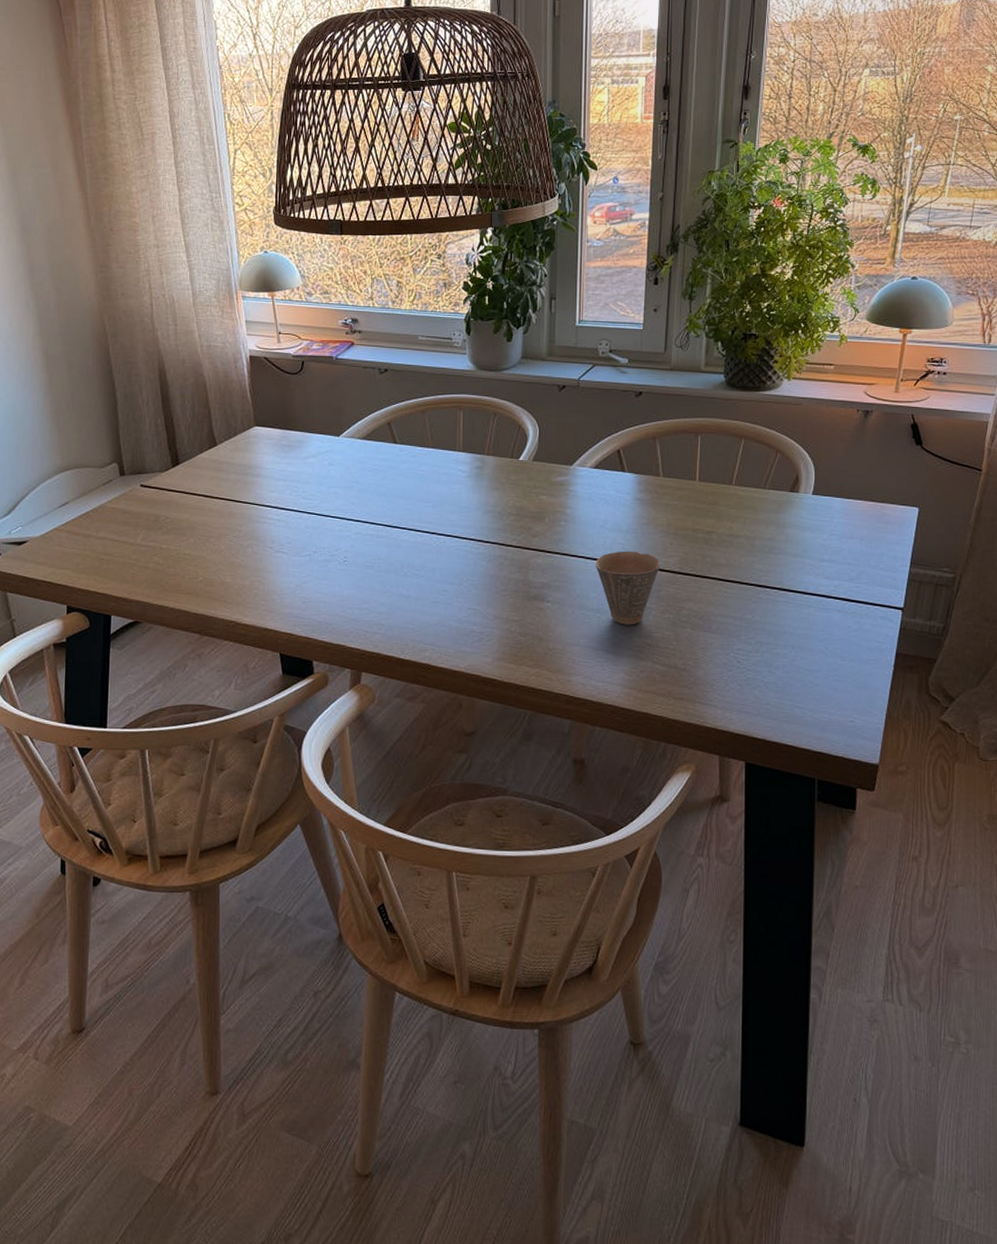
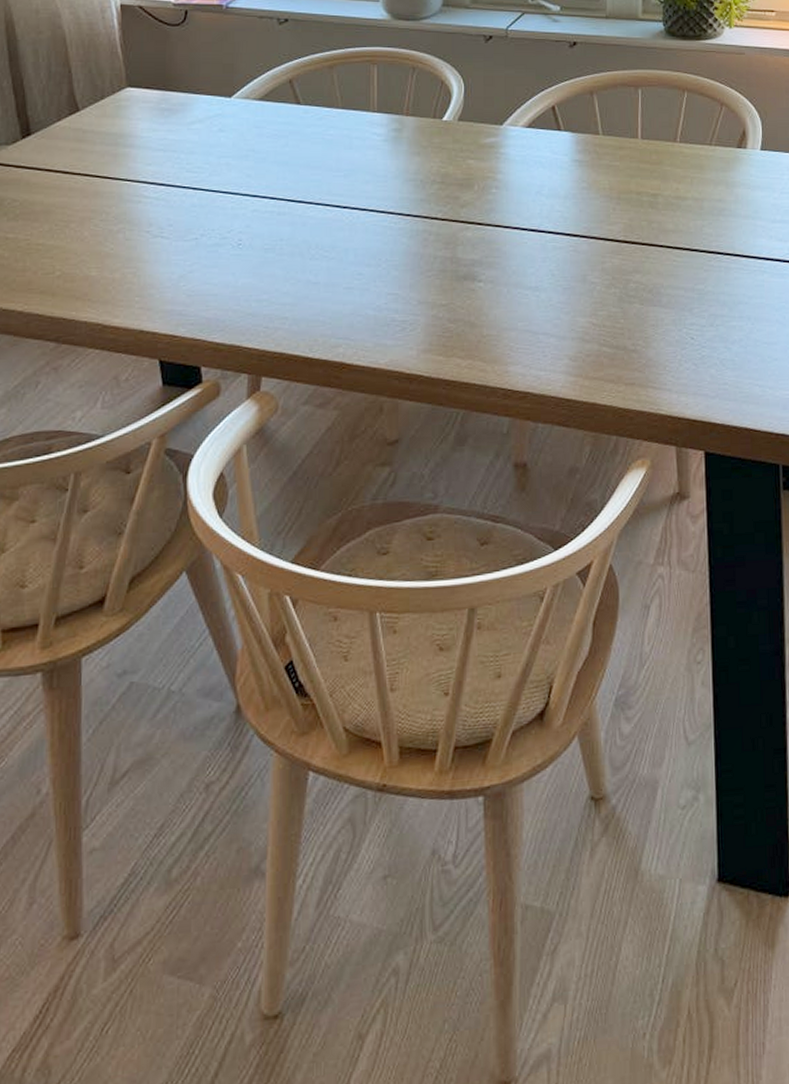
cup: present [595,551,660,625] -> none [531,219,603,304]

